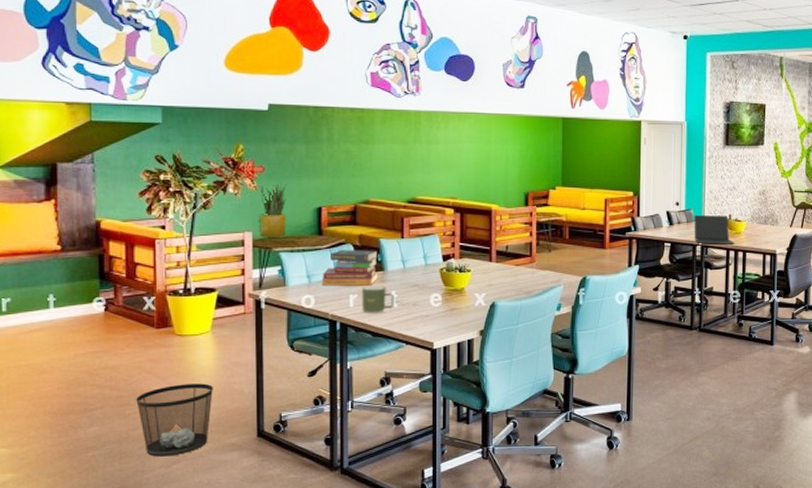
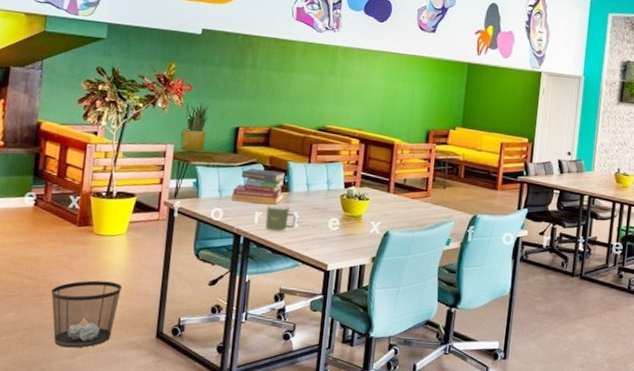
laptop: present [694,214,735,244] -> none [583,165,621,197]

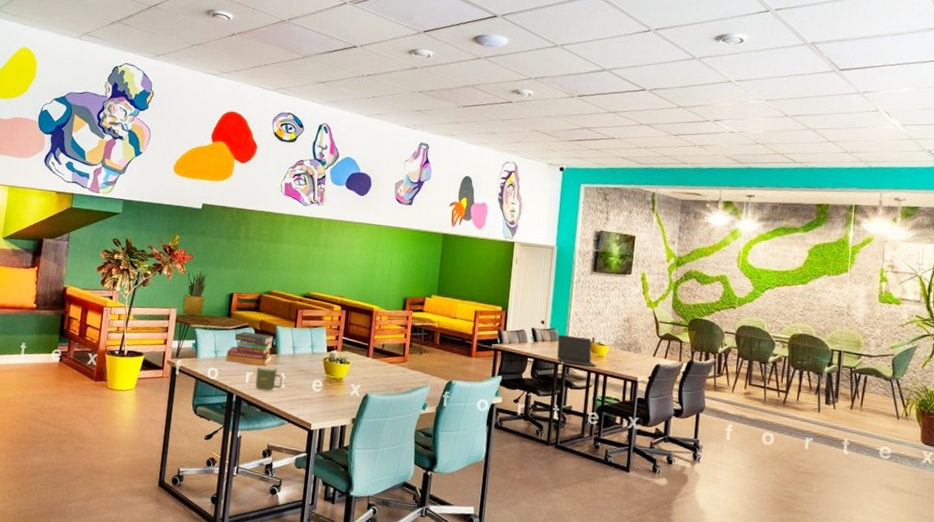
waste bin: present [51,280,123,348] -> none [71,430,131,492]
laptop: none [583,165,621,197] -> present [557,334,596,367]

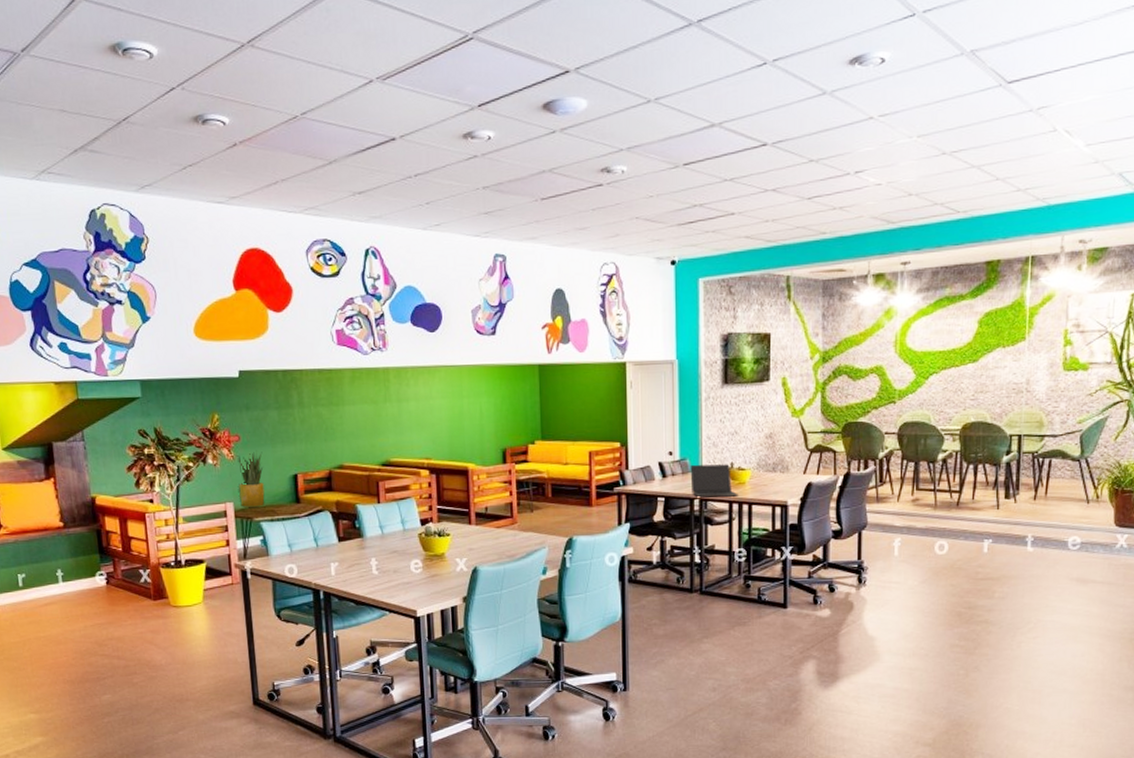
books: present [225,331,274,366] -> none [302,516,357,555]
mug: present [255,365,284,392] -> none [342,553,376,582]

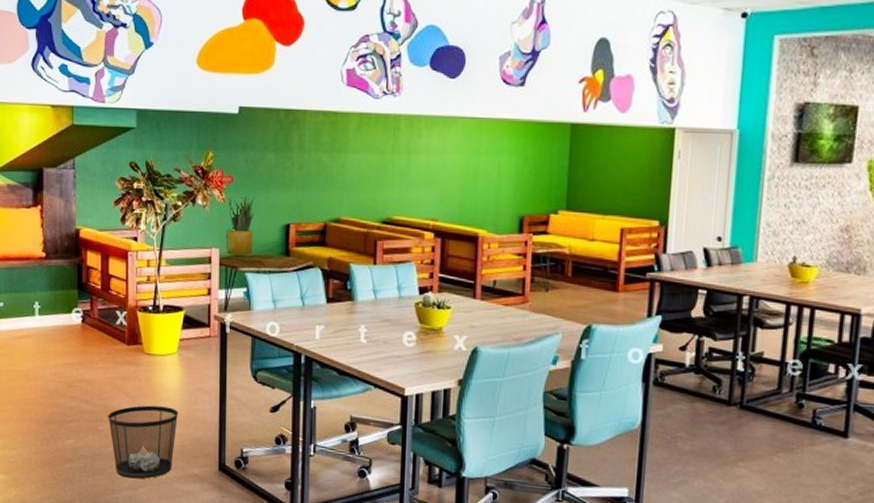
waste bin: none [141,653,211,723] -> present [108,405,179,479]
laptop: present [690,464,738,498] -> none [740,254,799,297]

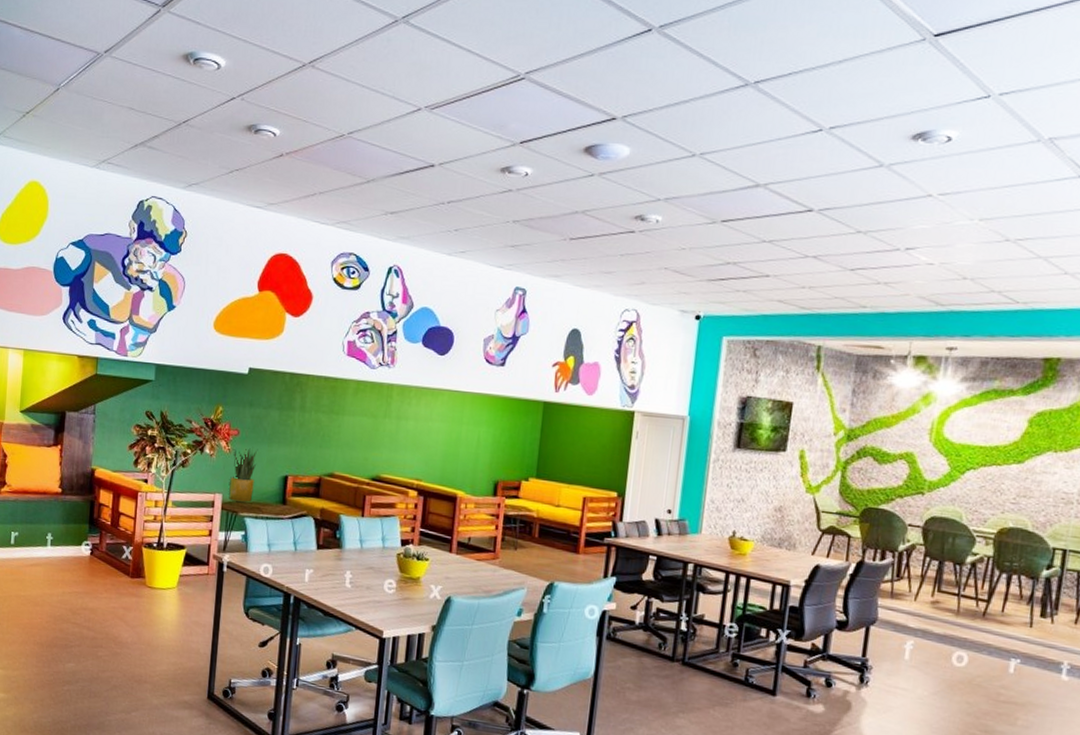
waste bin: present [108,405,179,479] -> none [107,634,175,704]

